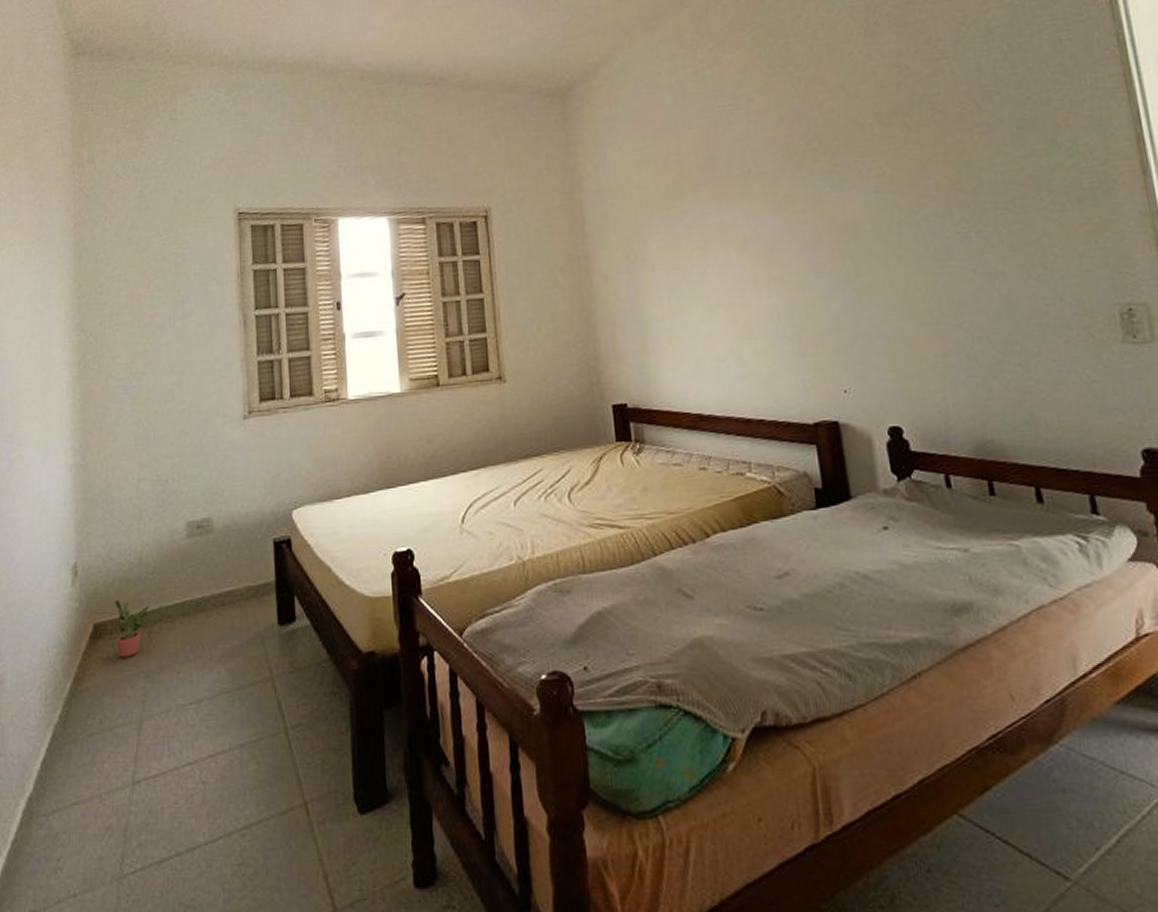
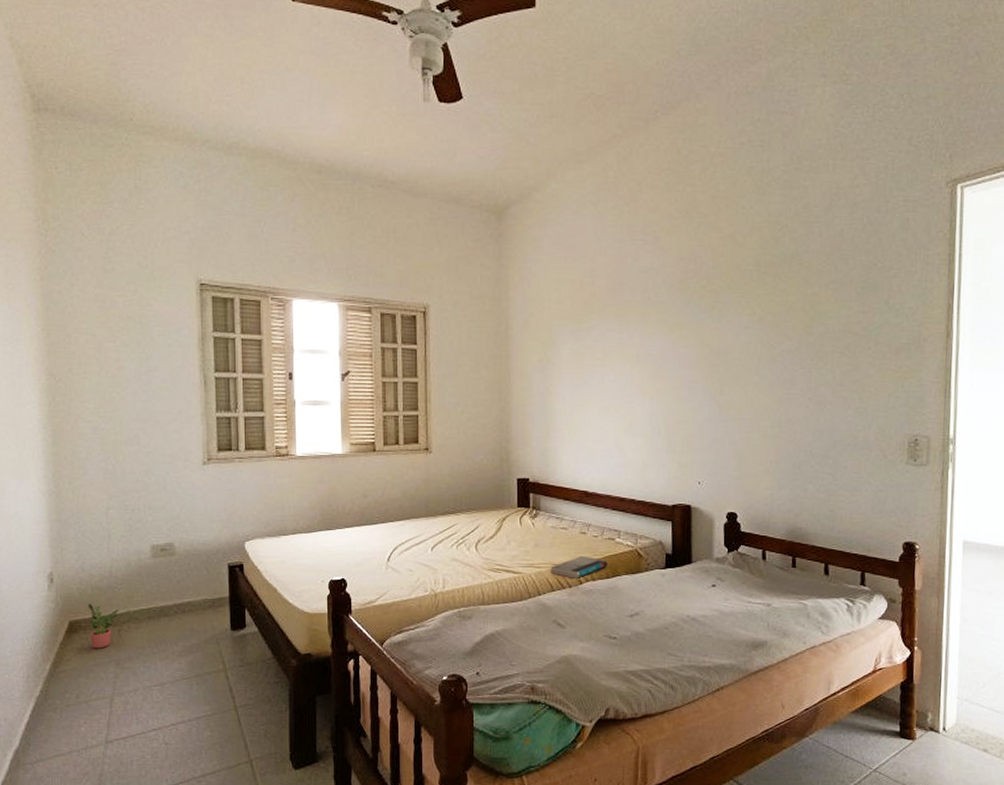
book: none [666,499,739,530] -> present [551,556,608,578]

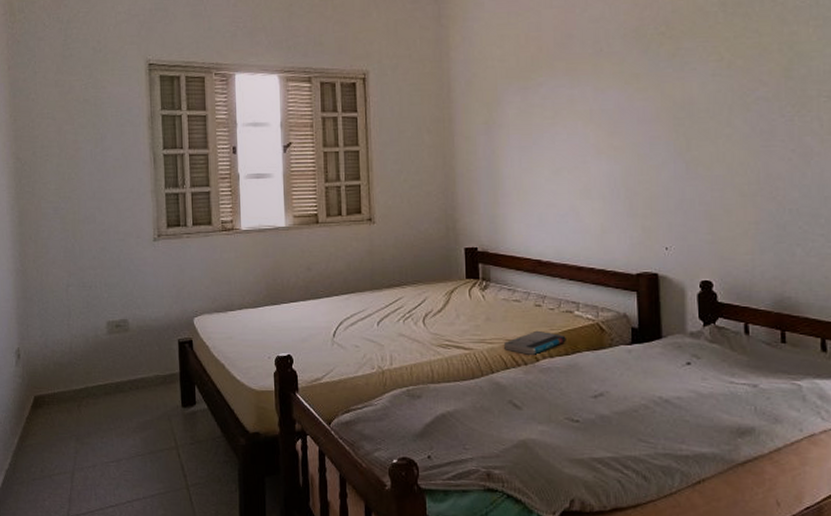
potted plant: present [87,603,119,649] -> none [50,378,78,424]

